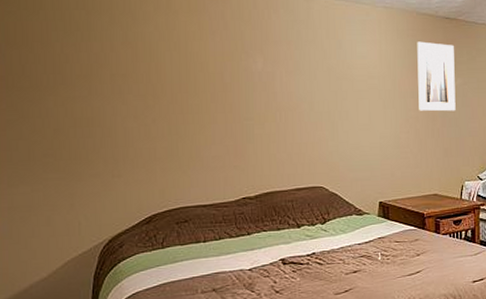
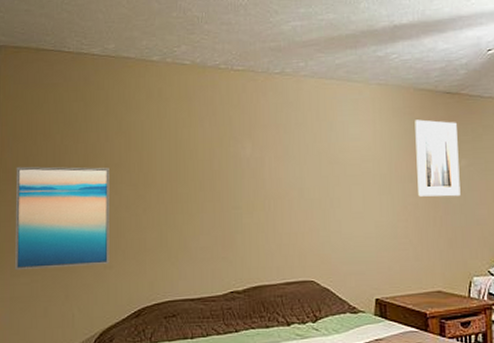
wall art: none [10,74,117,180] -> present [14,166,109,271]

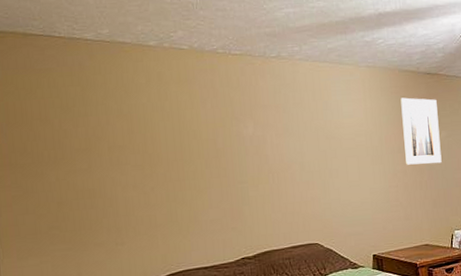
wall art: present [14,166,109,271] -> none [12,150,121,253]

